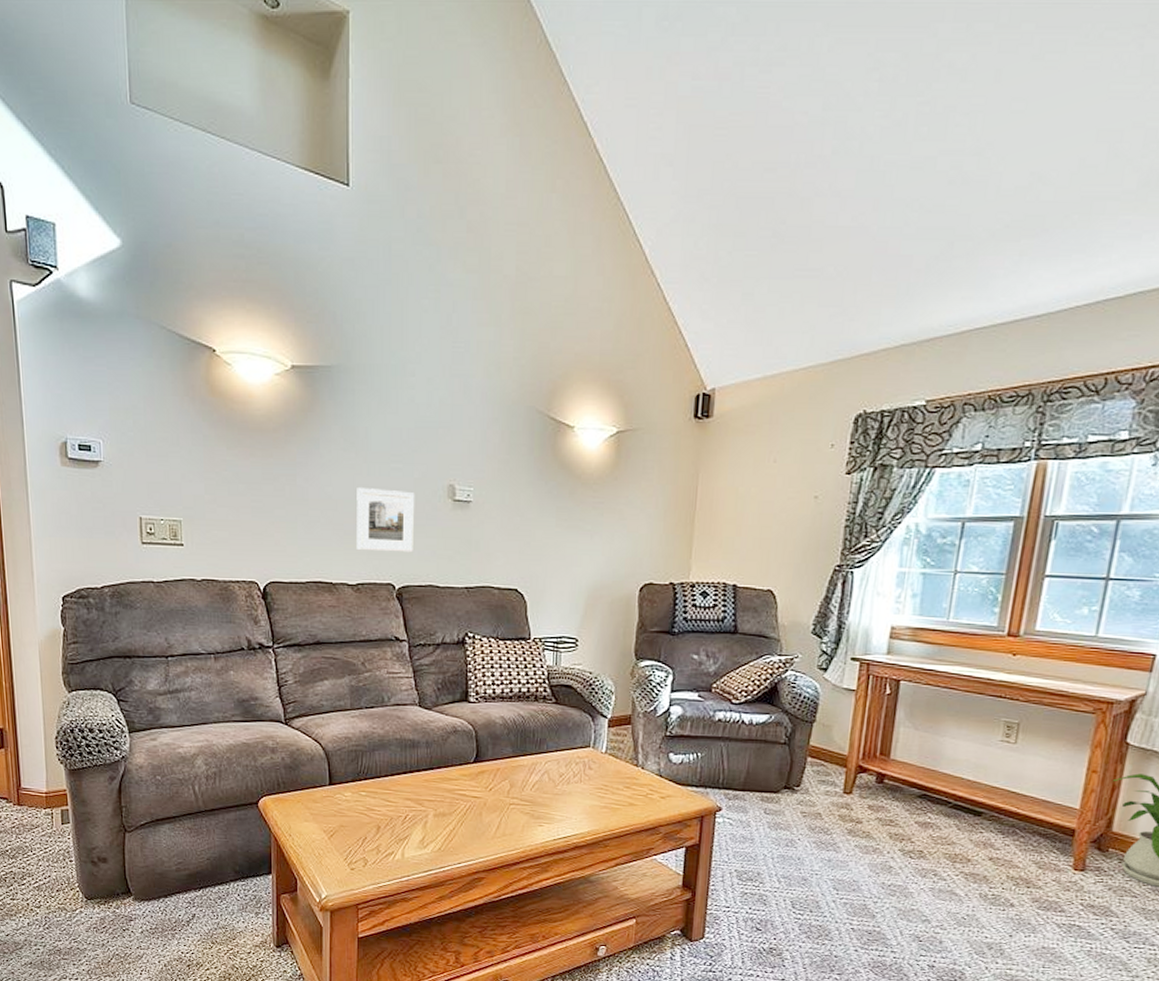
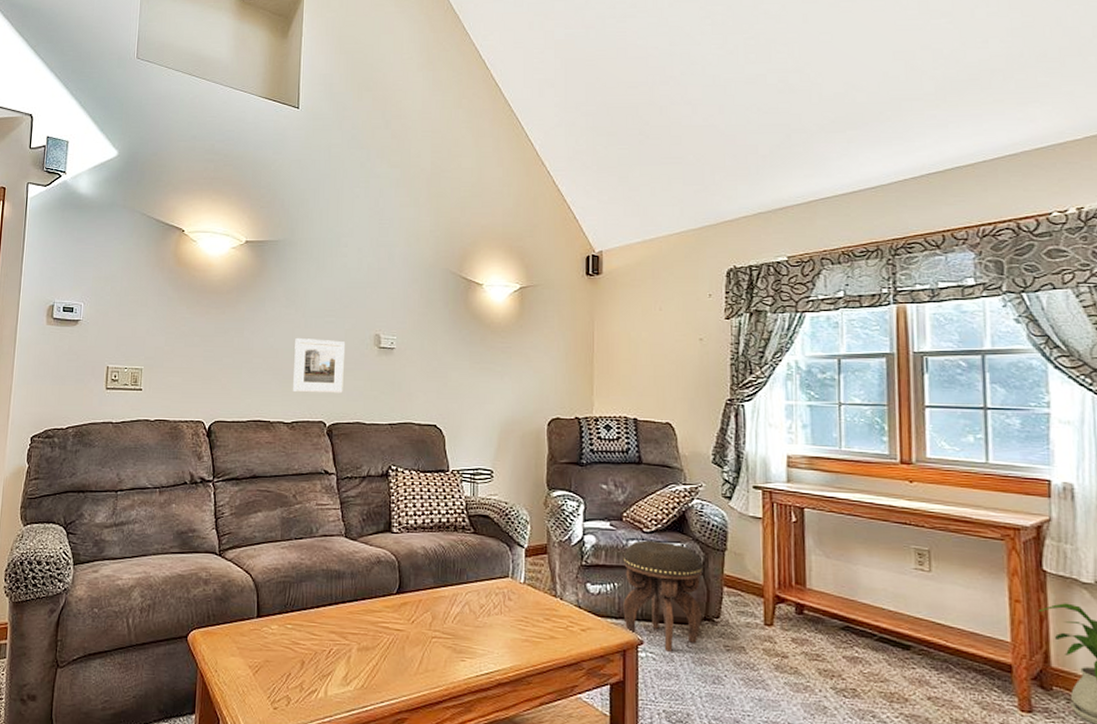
footstool: none [704,711,790,818] -> present [622,540,703,652]

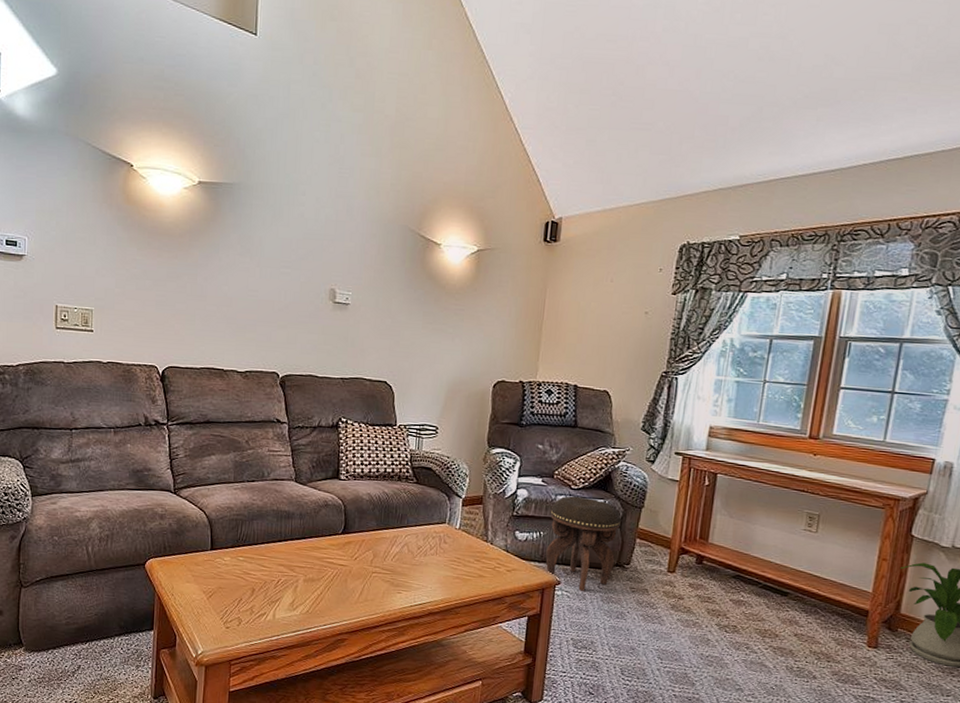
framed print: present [293,338,346,394] -> none [247,288,301,346]

